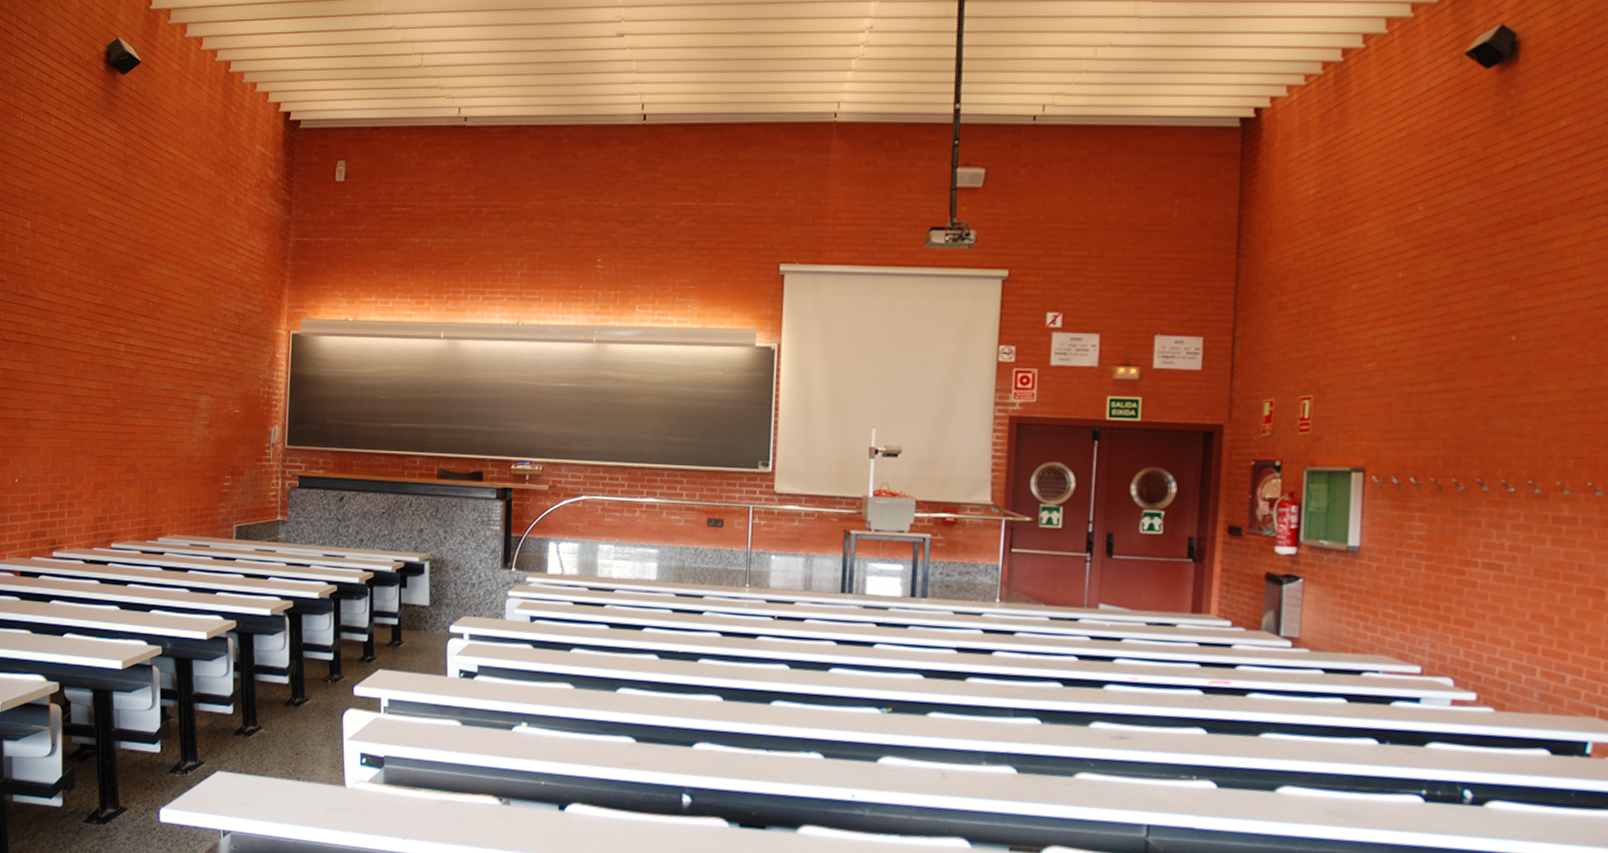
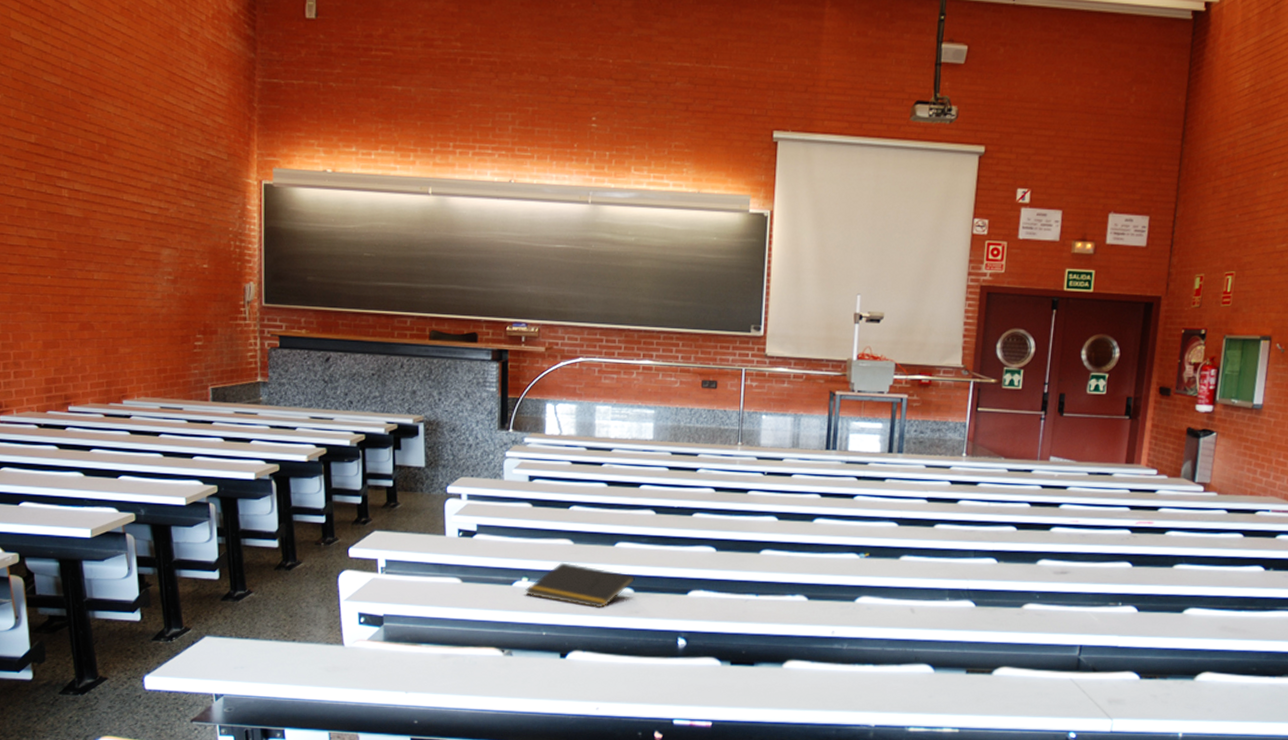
notepad: none [524,707,637,757] -> present [525,562,635,607]

